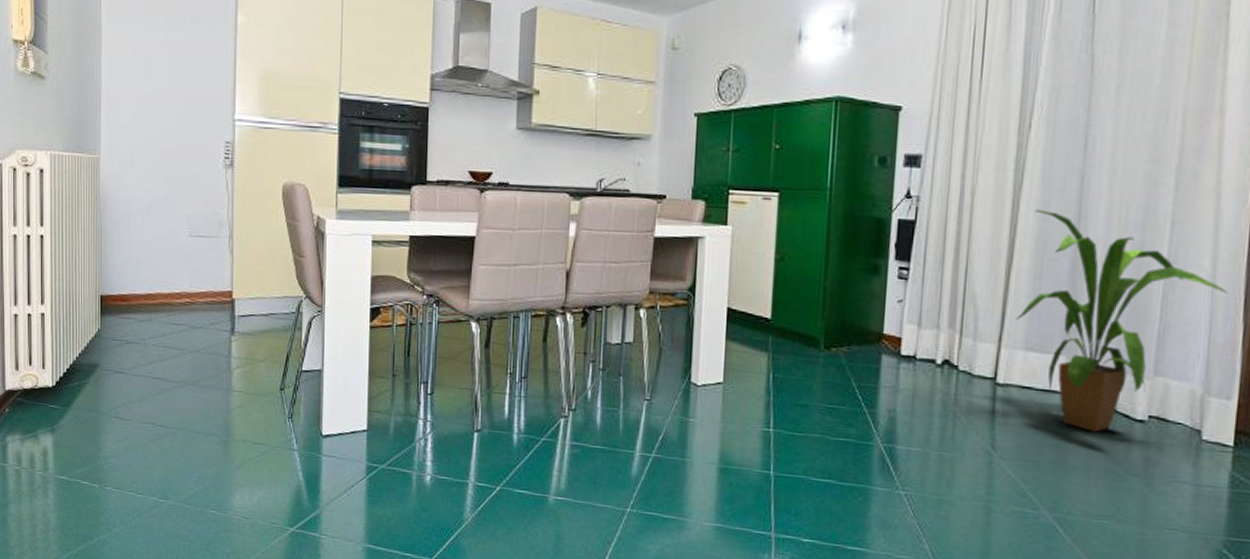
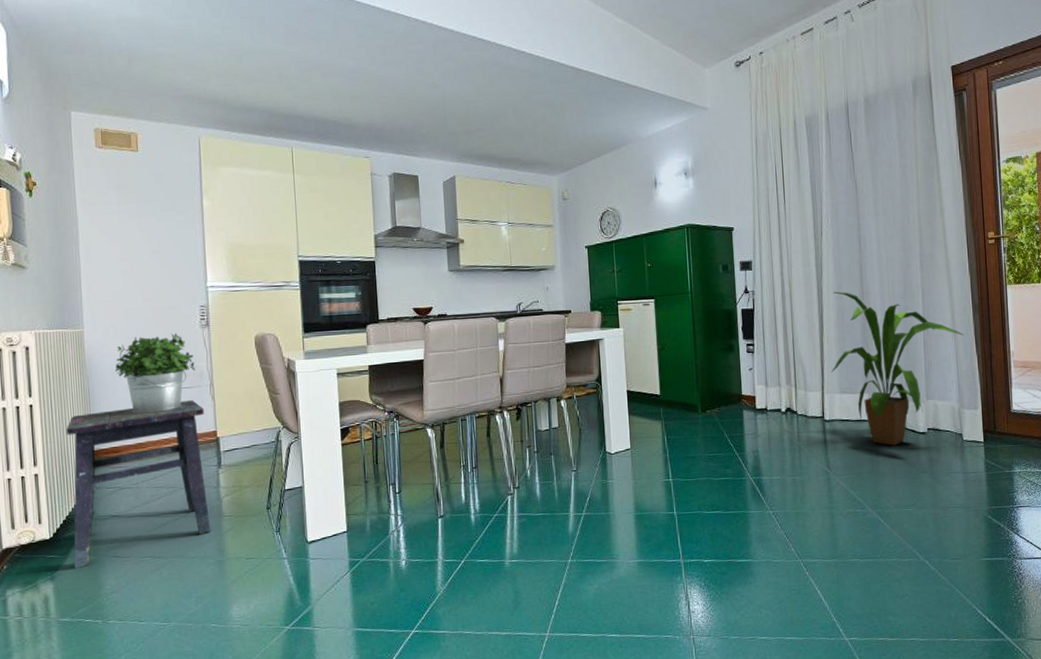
side table: none [75,251,220,424] -> present [66,400,211,569]
potted plant: none [129,171,215,262] -> present [115,333,195,414]

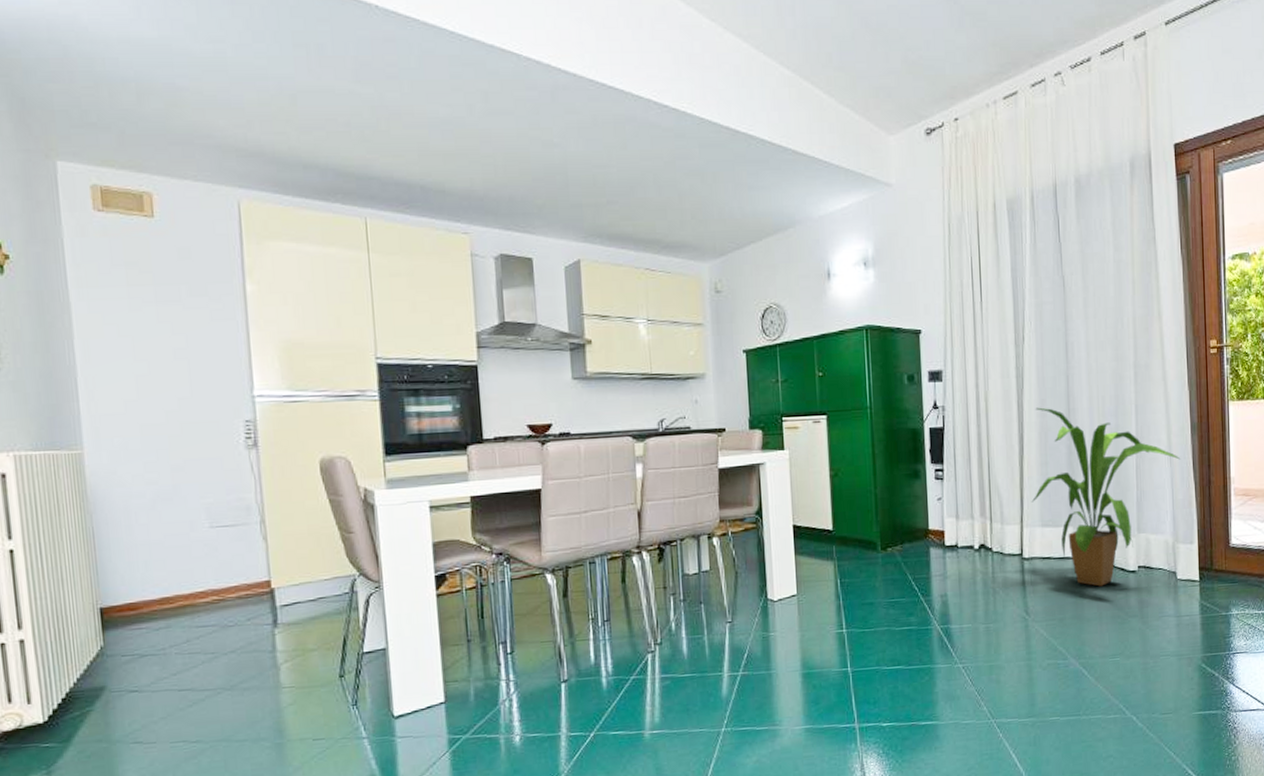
side table: present [66,400,211,569] -> none [63,541,266,760]
potted plant: present [115,333,195,414] -> none [128,456,240,561]

